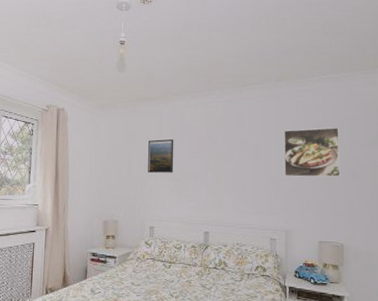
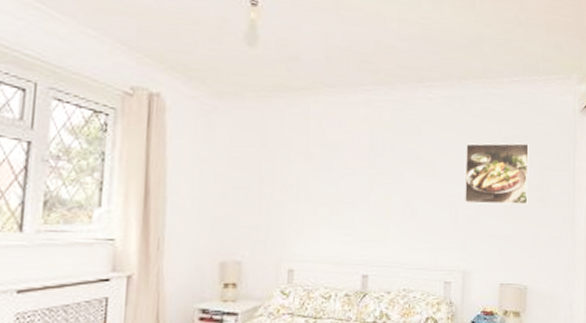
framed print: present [148,139,174,173] -> none [287,147,326,196]

